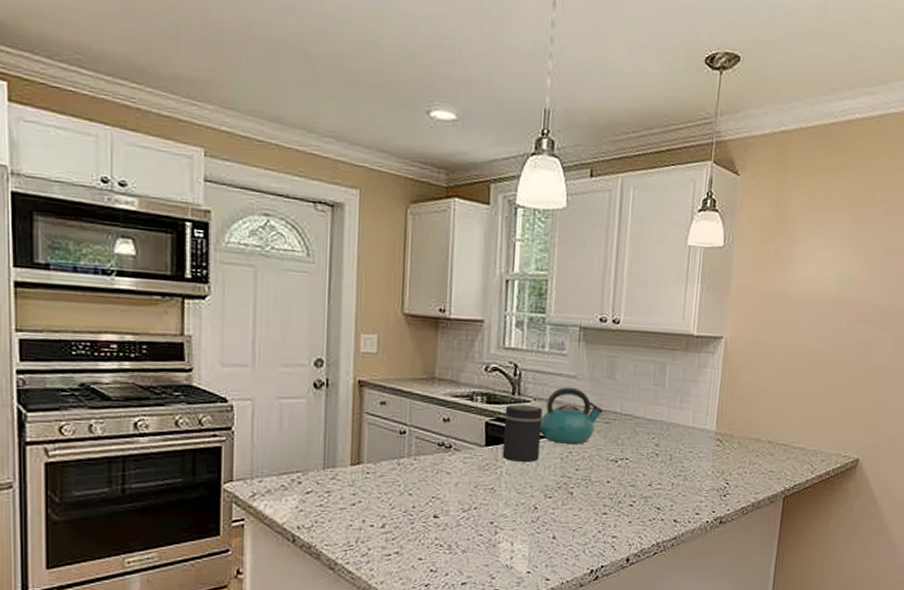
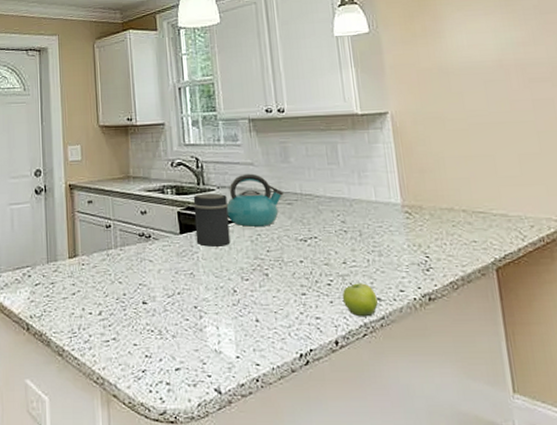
fruit: none [641,504,674,537] -> present [342,282,378,317]

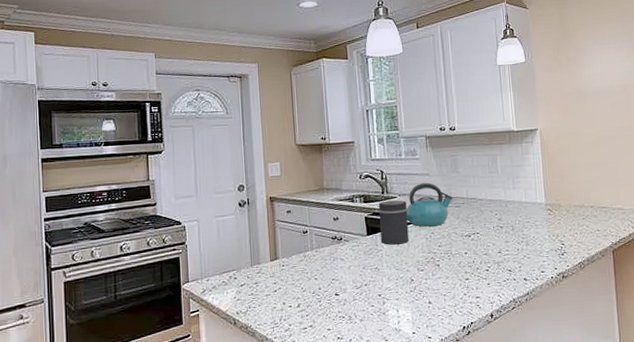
fruit: present [342,282,378,317] -> none [497,267,524,294]

